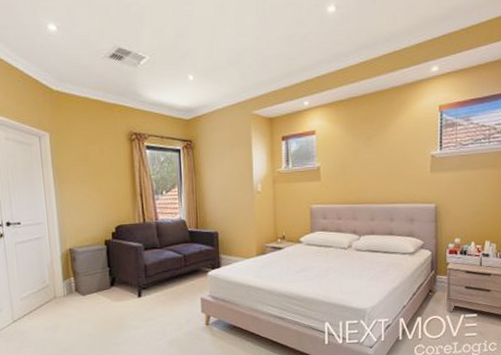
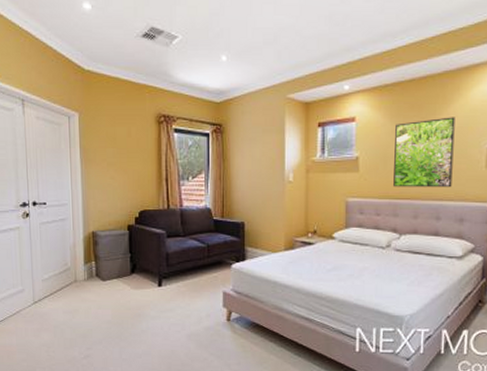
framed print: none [351,128,403,193] -> present [393,117,455,188]

